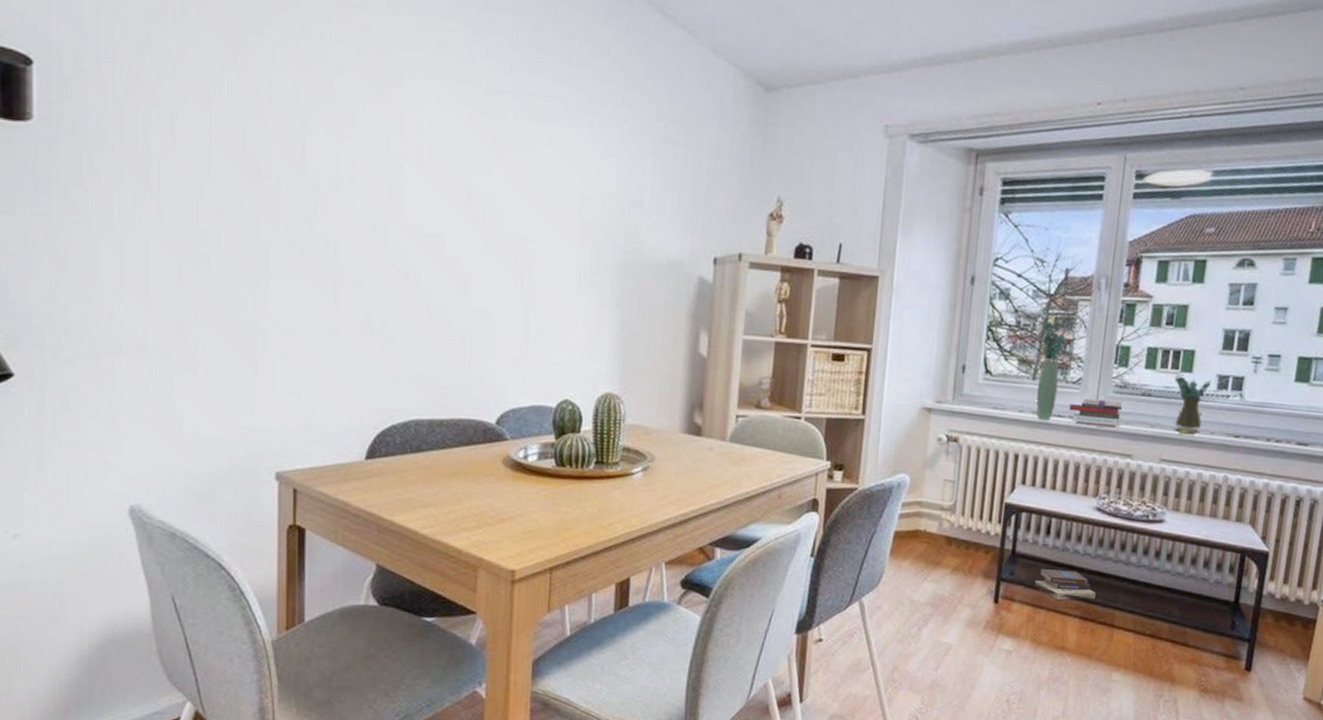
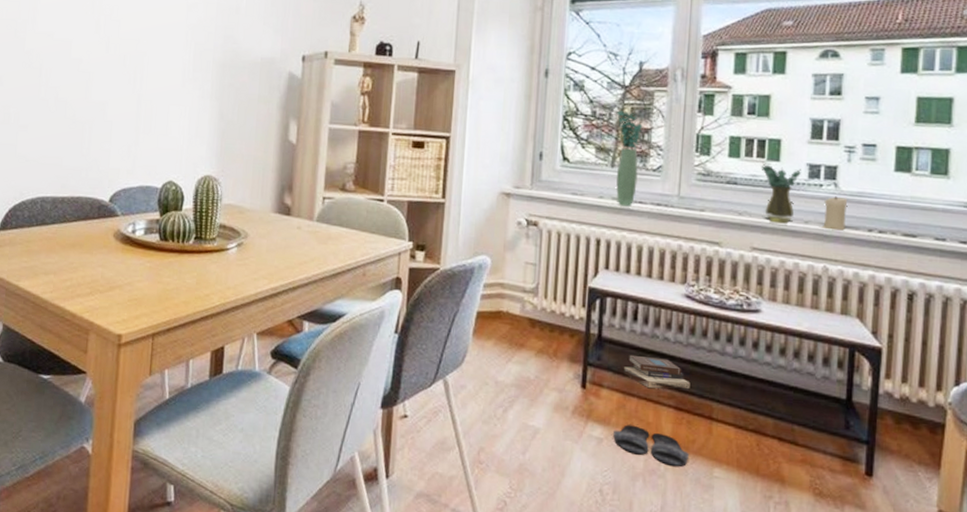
slippers: none [1021,636,1092,674] -> present [612,424,690,467]
books: present [1069,397,1123,429] -> none [650,185,707,216]
candle: none [1223,407,1251,441] -> present [819,196,848,231]

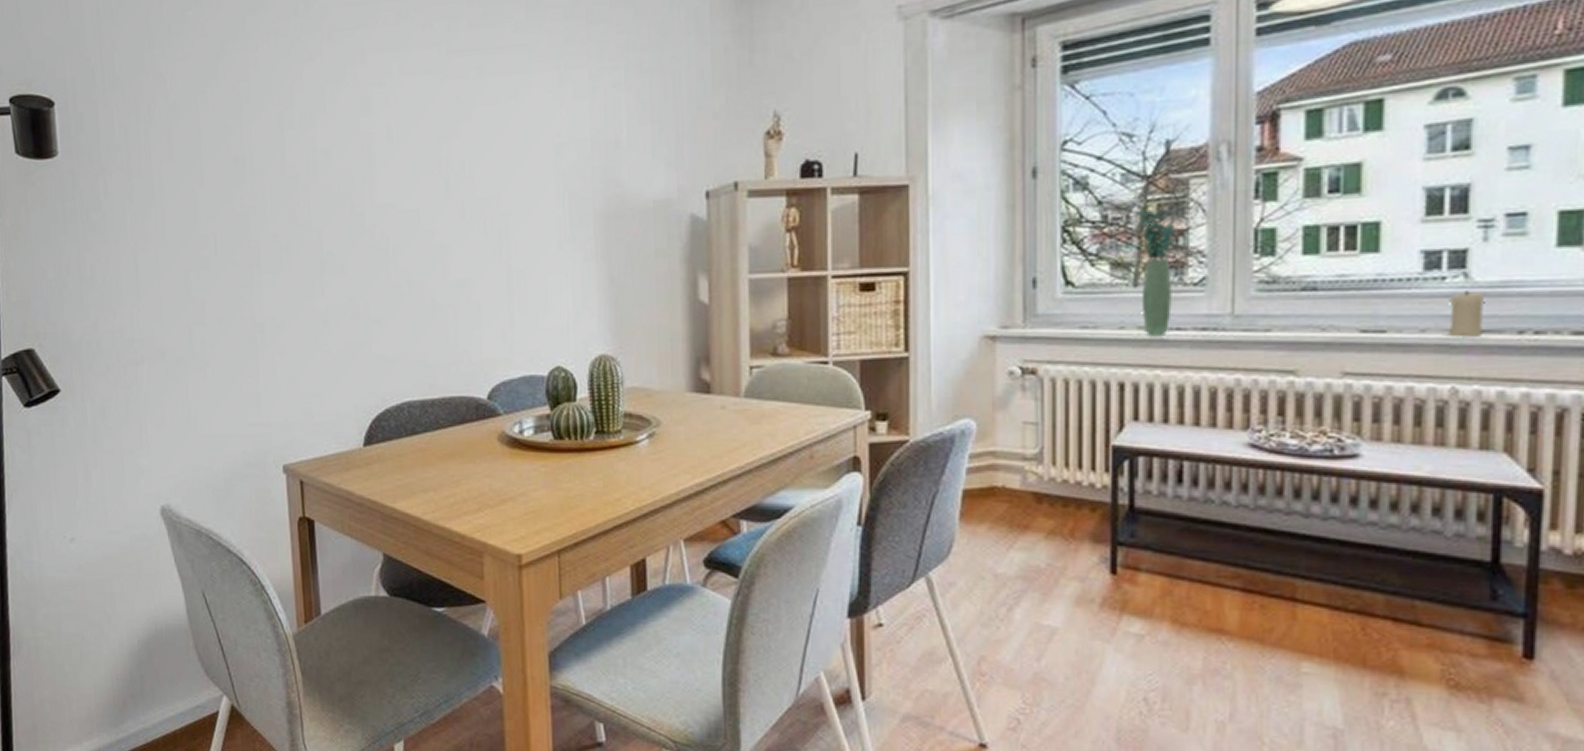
slippers: present [612,424,690,467] -> none [1157,615,1267,664]
books: present [622,354,690,390] -> none [1166,527,1262,568]
vase: present [761,162,801,225] -> none [1351,255,1412,338]

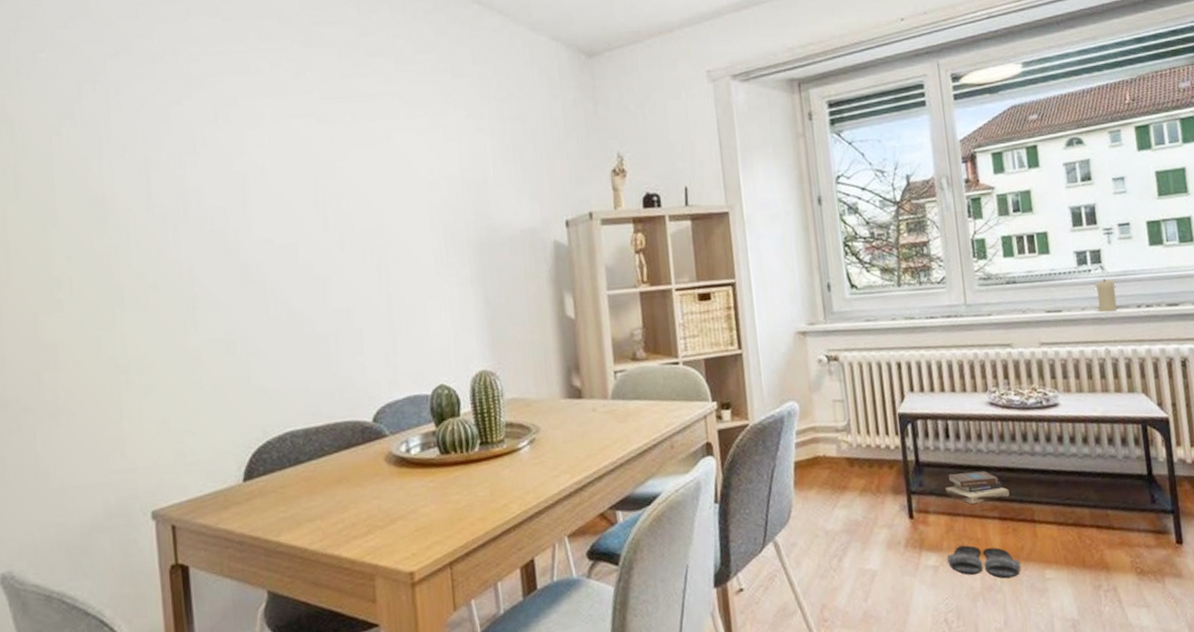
vase: present [1136,205,1176,337] -> none [893,224,926,325]
slippers: none [1157,615,1267,664] -> present [946,545,1021,578]
books: none [1166,527,1262,568] -> present [945,470,1010,505]

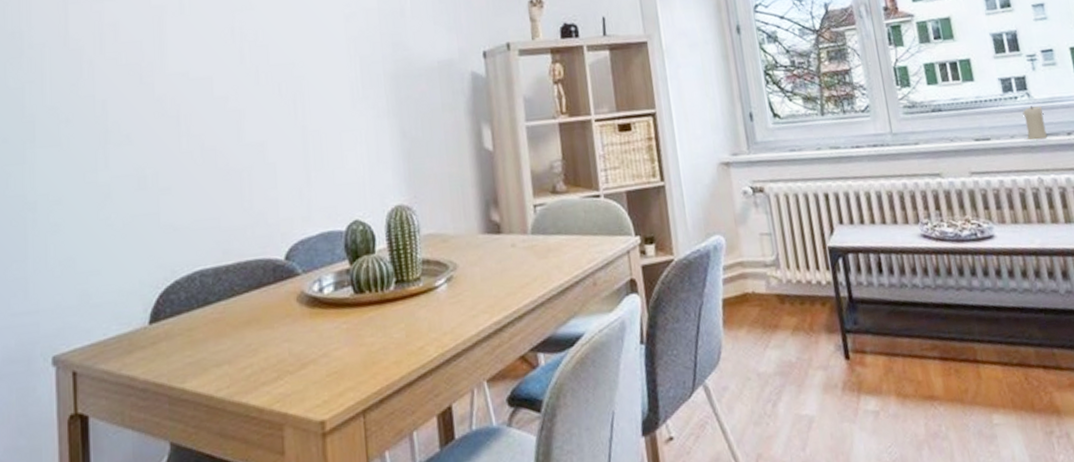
books: present [945,470,1010,505] -> none [882,307,949,344]
slippers: present [946,545,1021,578] -> none [886,387,966,424]

